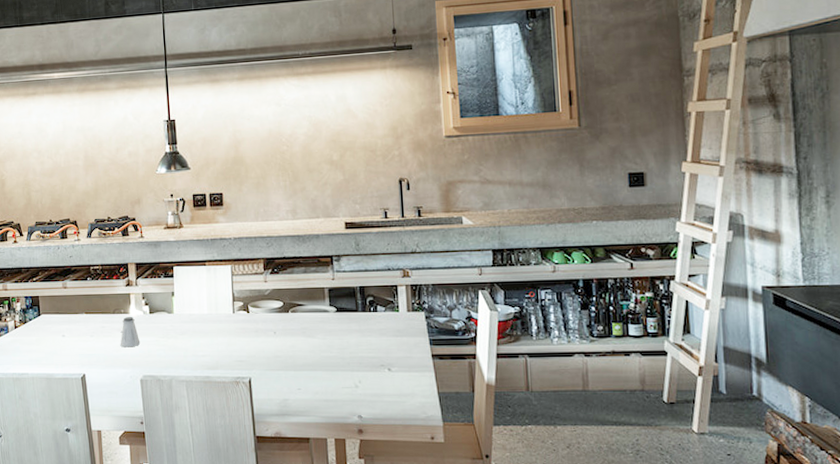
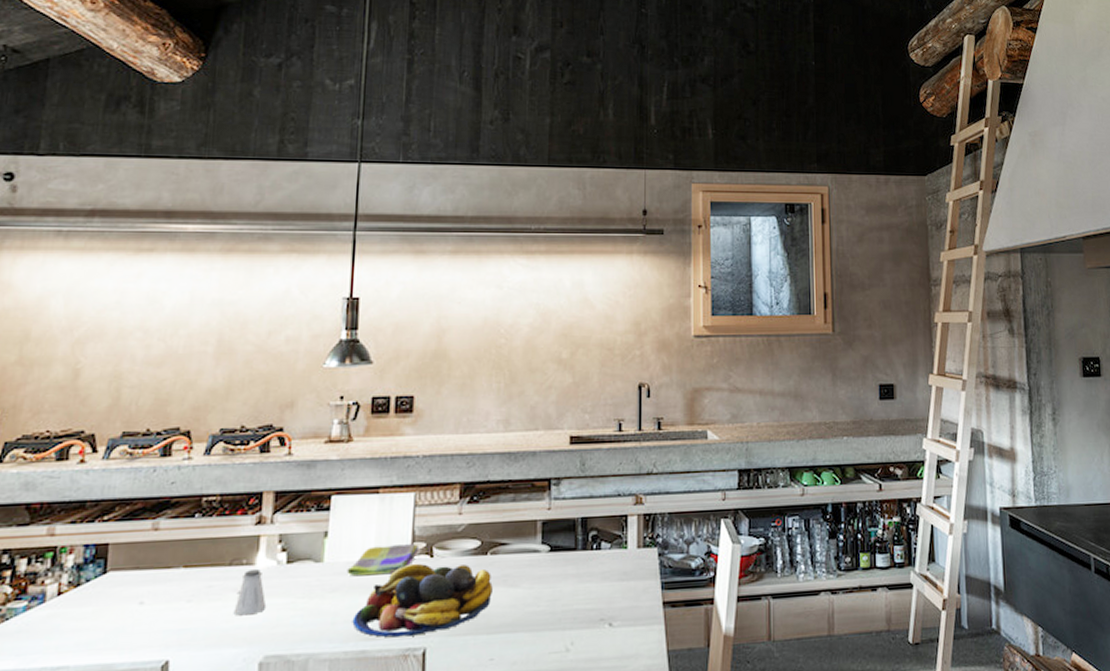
dish towel: none [190,303,239,324] -> present [347,544,420,576]
fruit bowl: none [198,317,295,369] -> present [352,563,493,638]

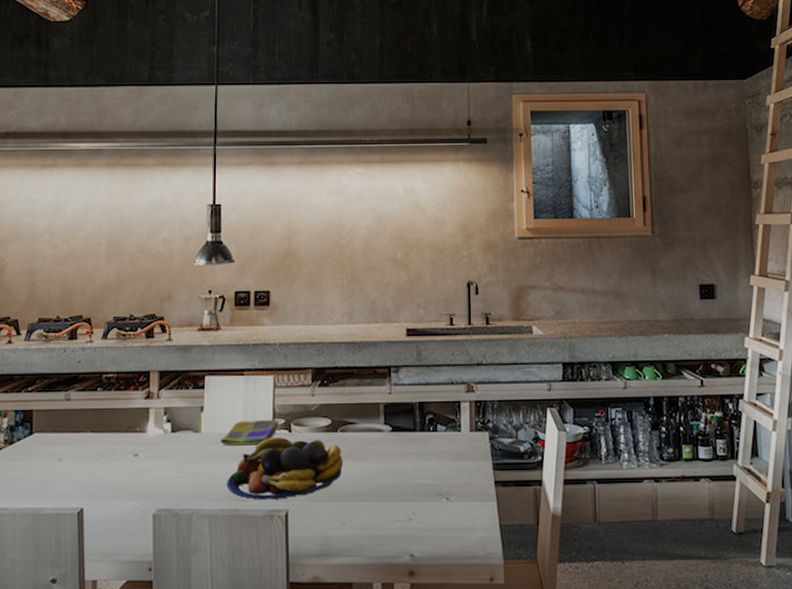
saltshaker: present [233,569,267,616] -> none [131,437,157,475]

